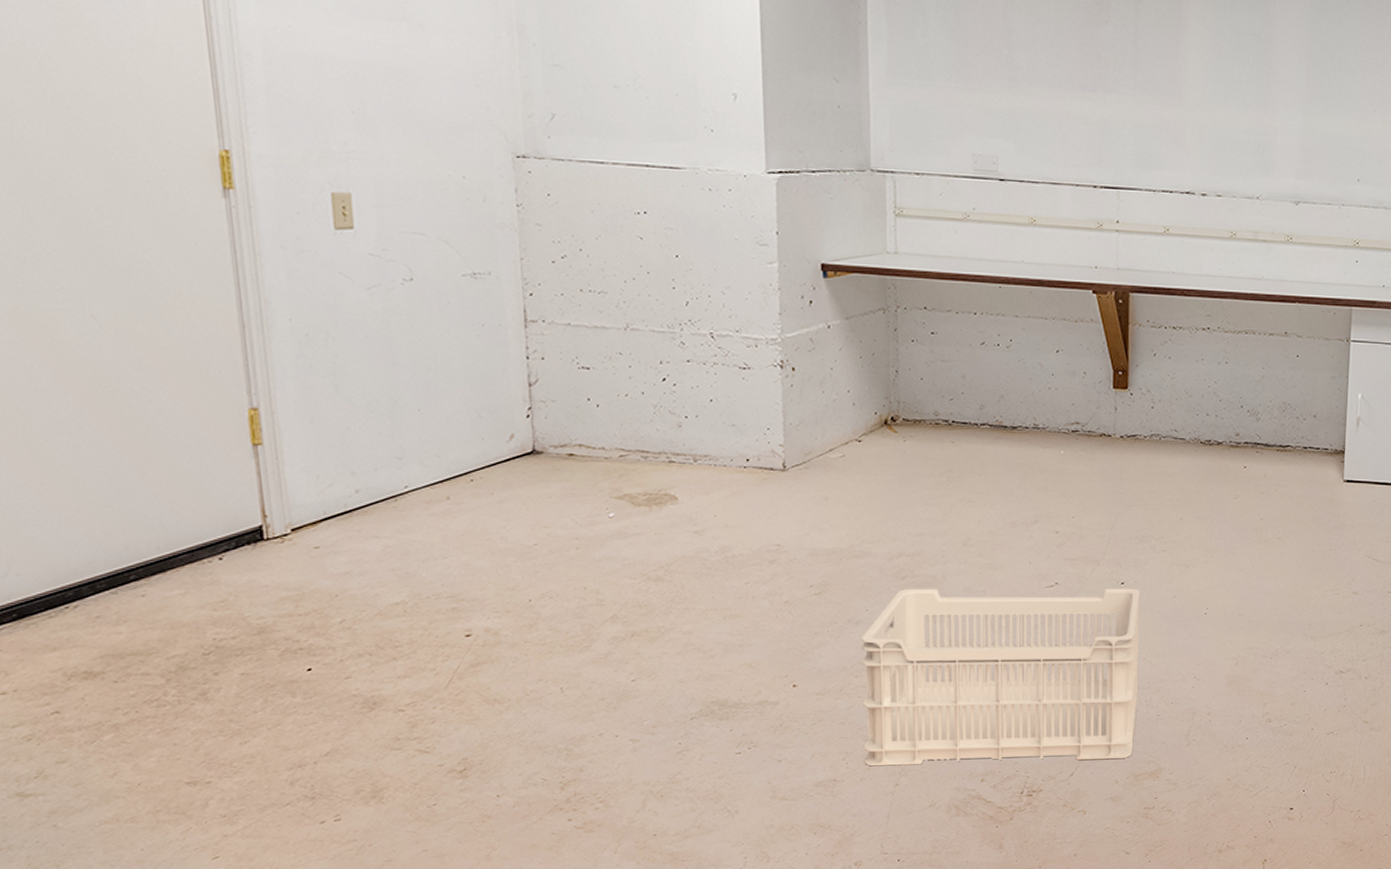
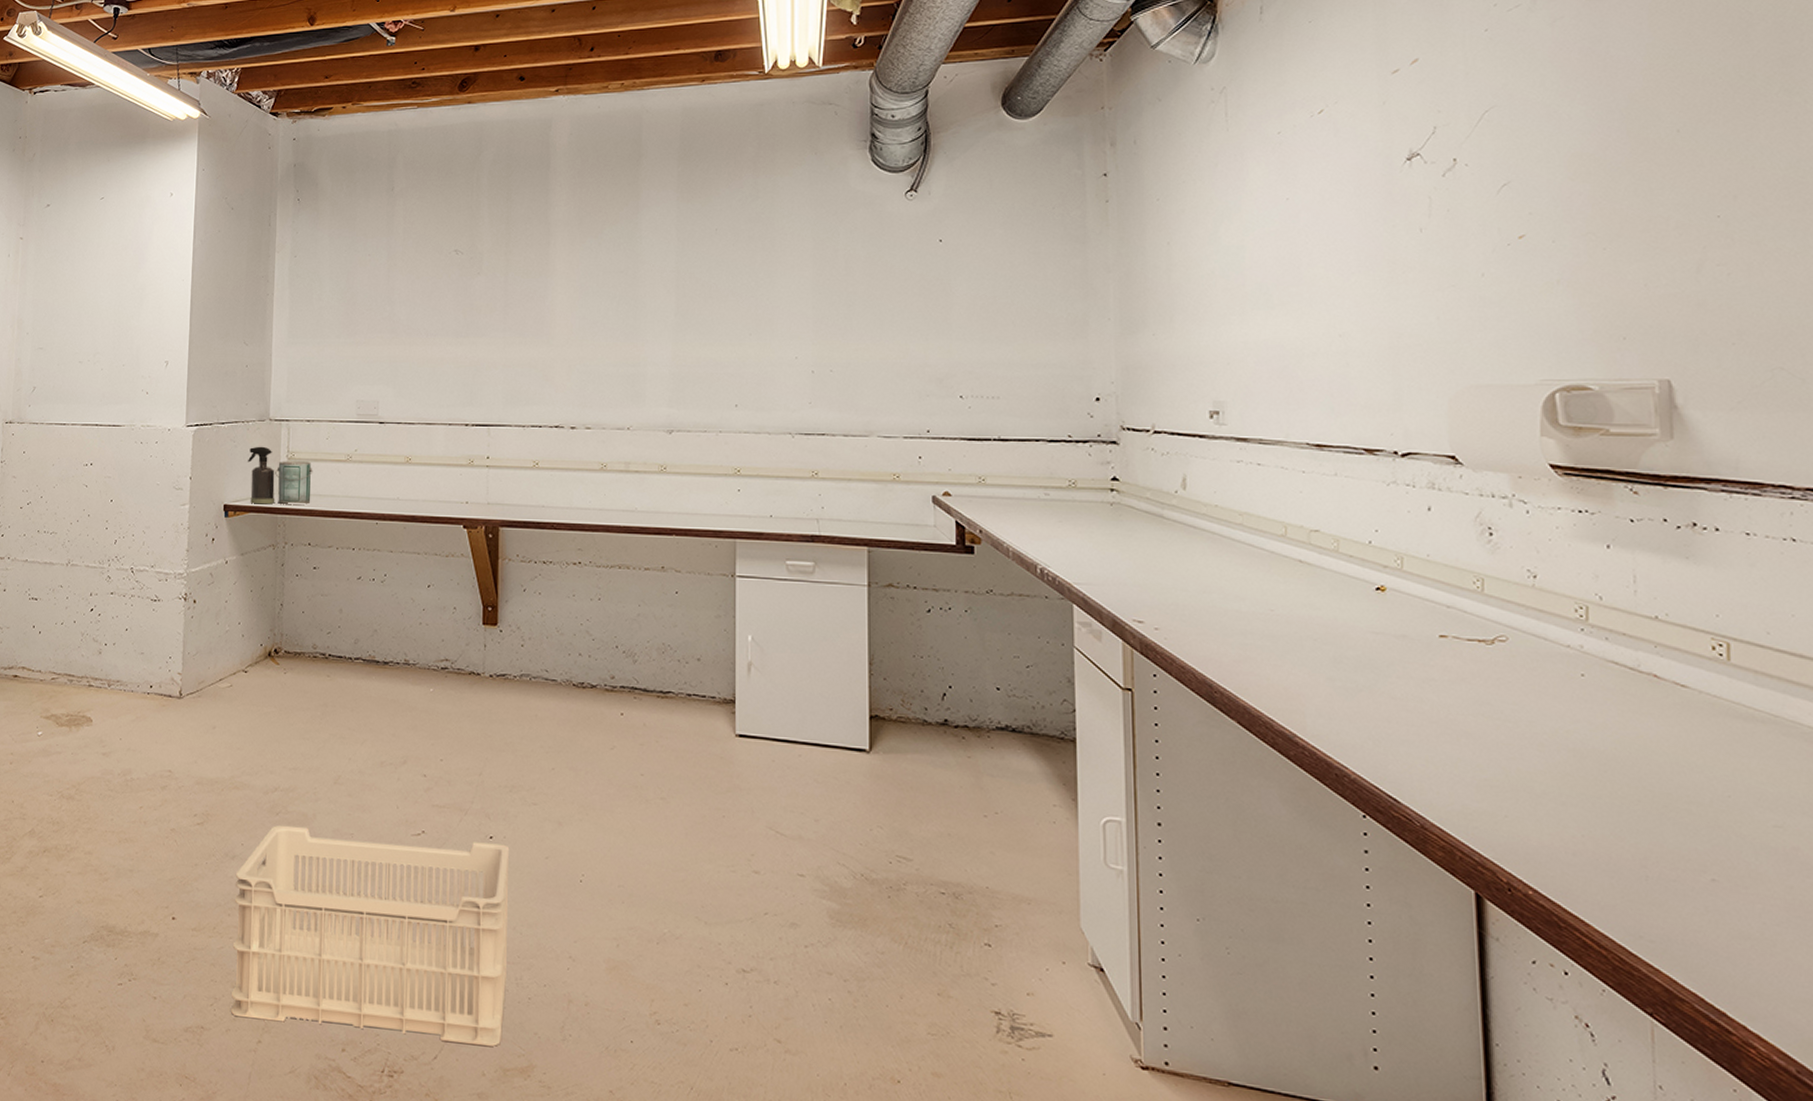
spray bottle: none [847,199,883,265] -> present [248,446,275,505]
paint can: none [881,217,926,267] -> present [275,461,313,505]

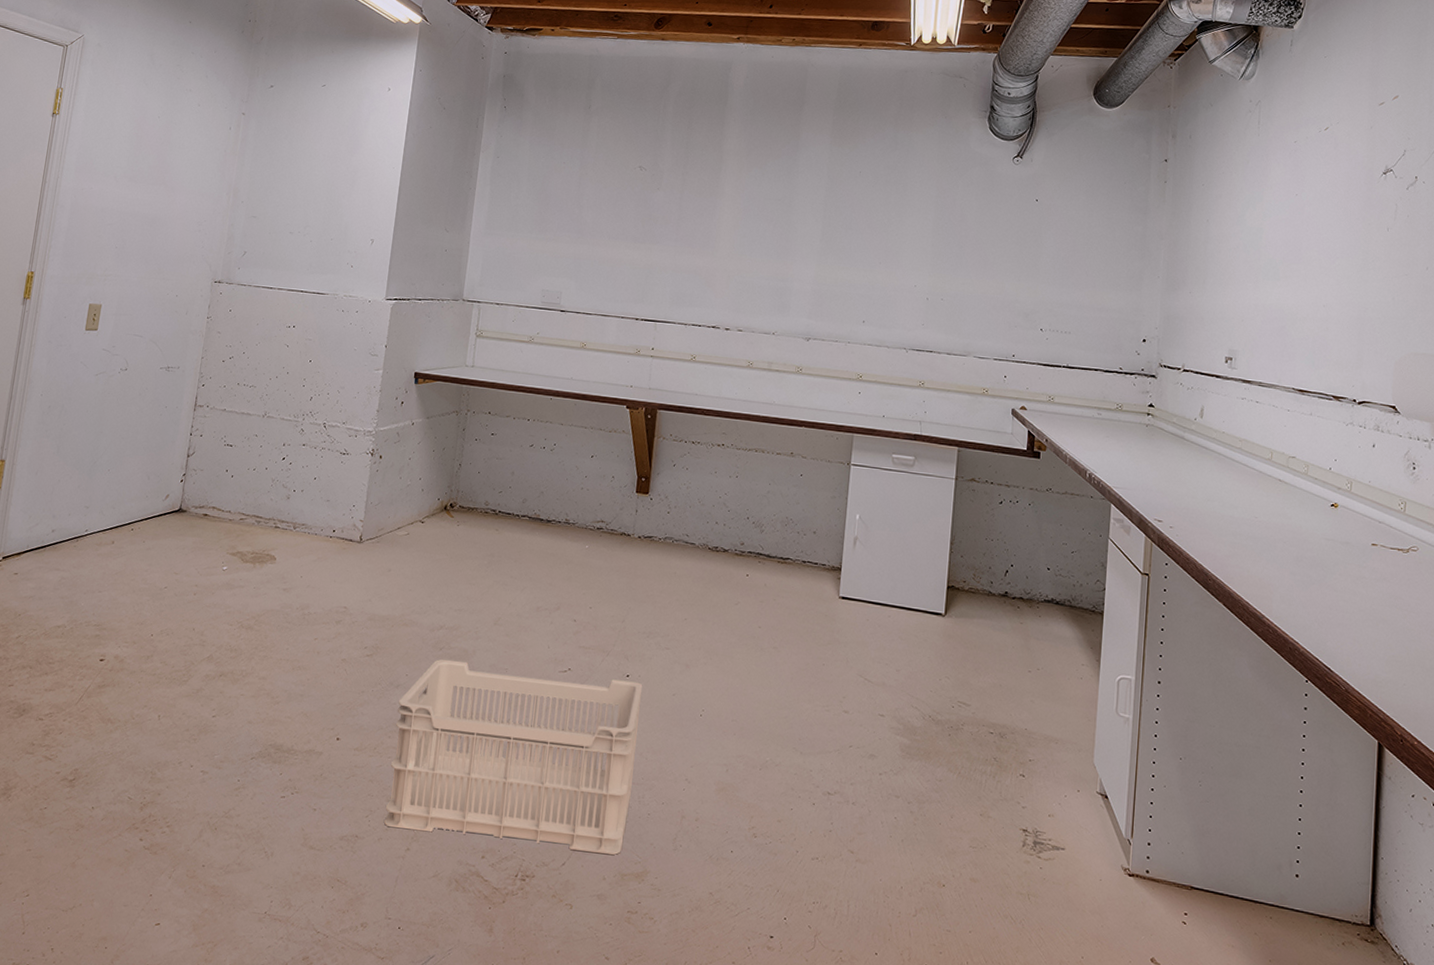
spray bottle: present [248,446,275,505] -> none [439,322,464,375]
paint can: present [275,461,313,505] -> none [464,337,498,378]

